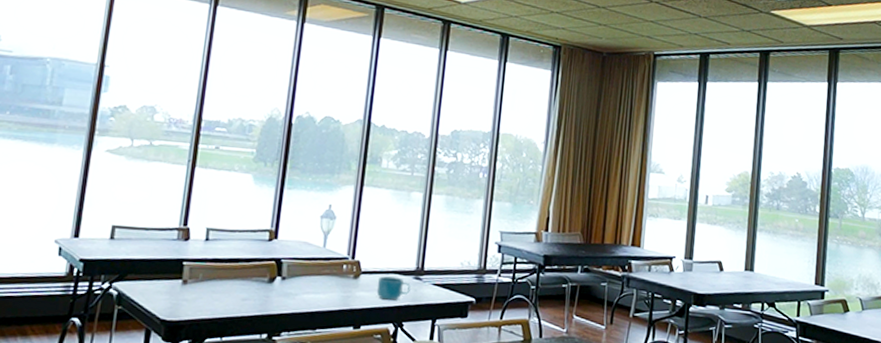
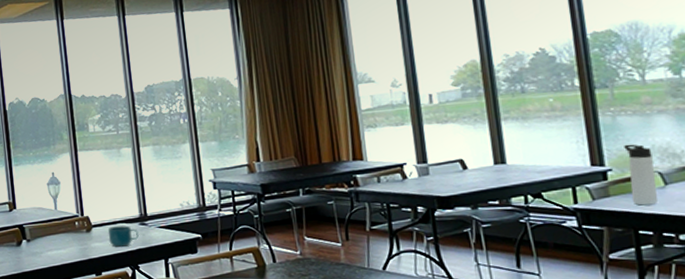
thermos bottle: none [837,270,858,326] -> present [624,144,659,206]

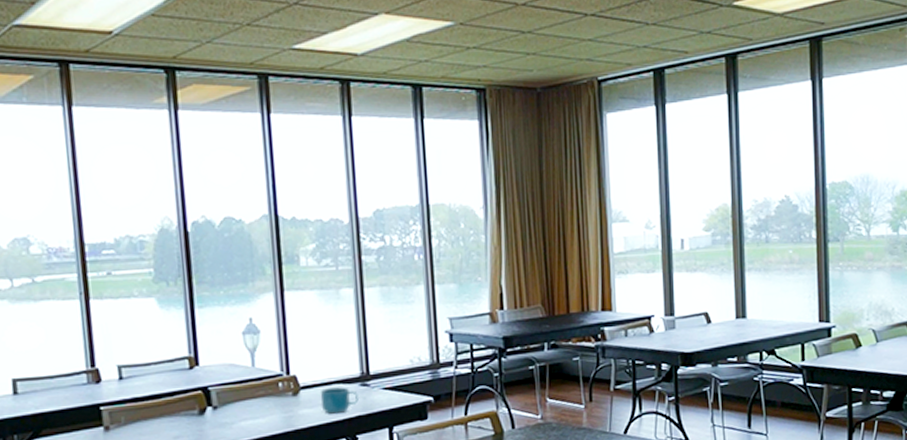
thermos bottle: present [624,144,659,206] -> none [847,300,870,363]

